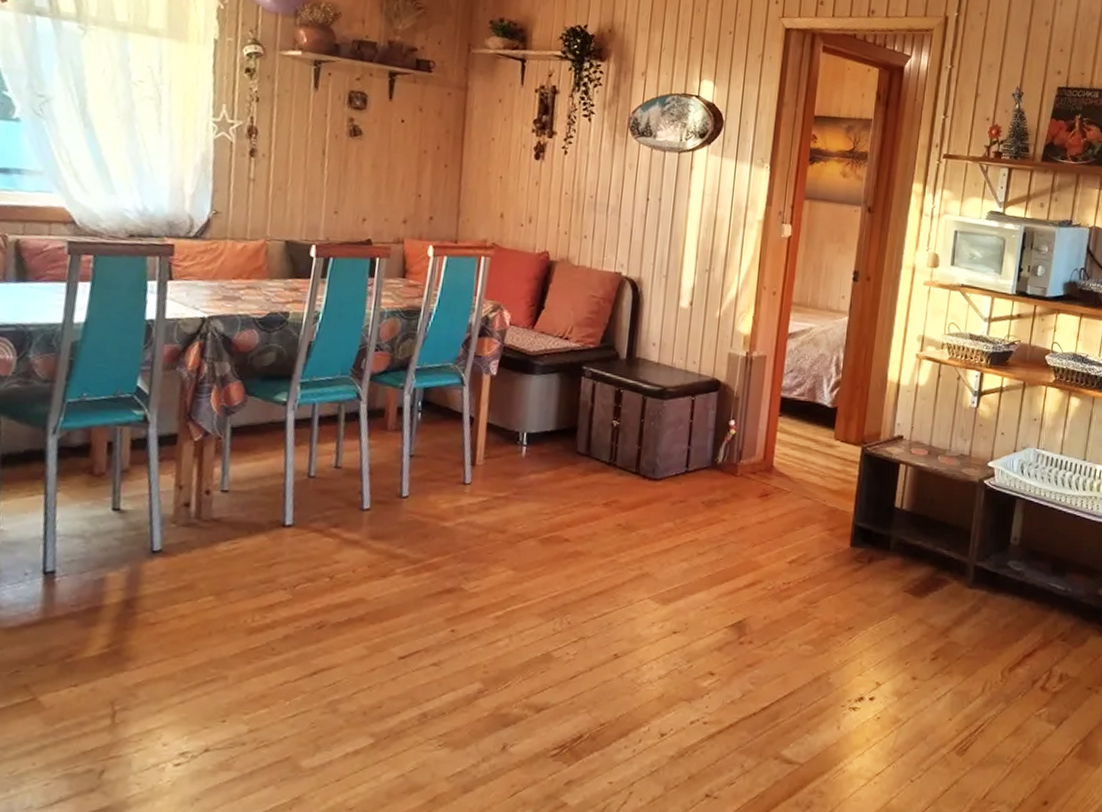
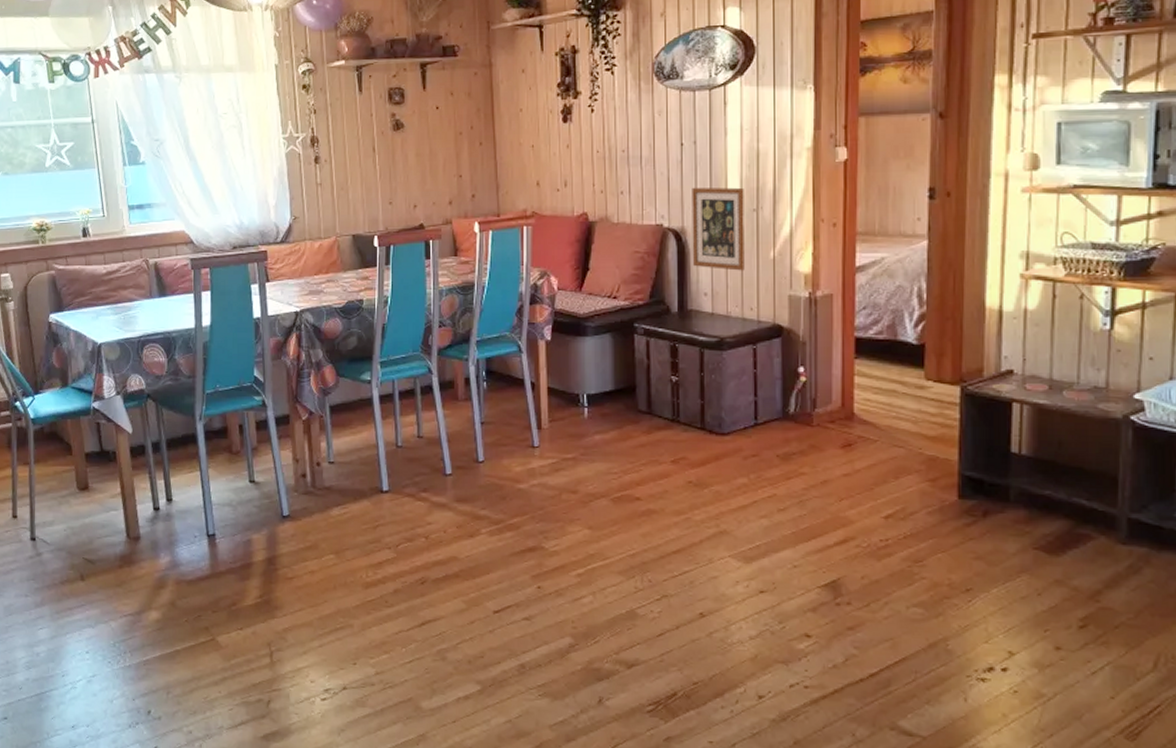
picture frame: none [645,241,700,326] -> present [692,187,745,271]

